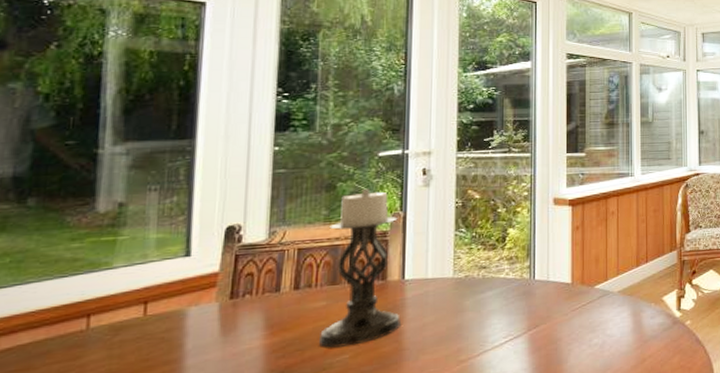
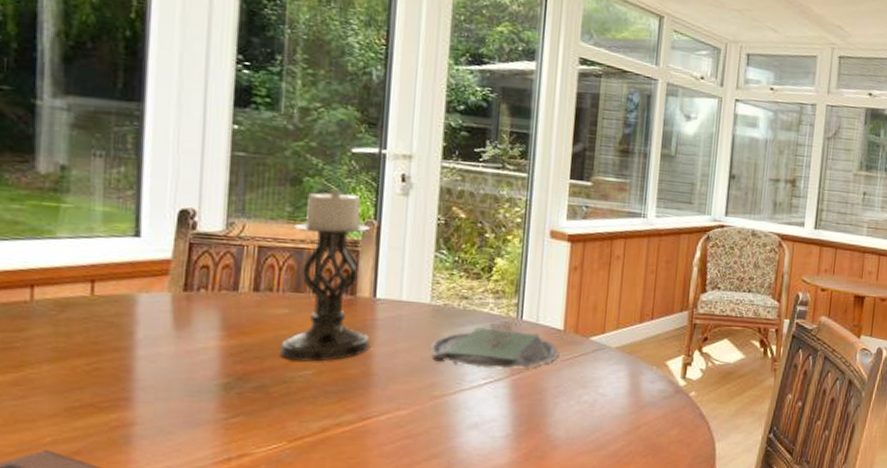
plate: none [455,283,568,330] -> present [430,320,558,369]

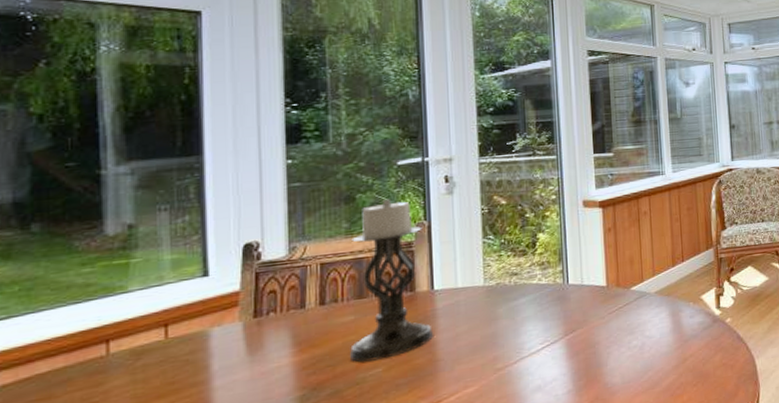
plate: present [430,320,558,369] -> none [488,288,605,338]

